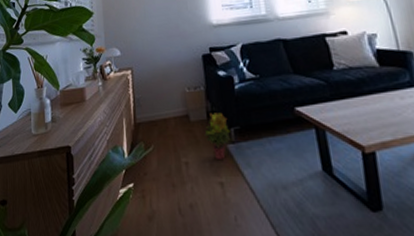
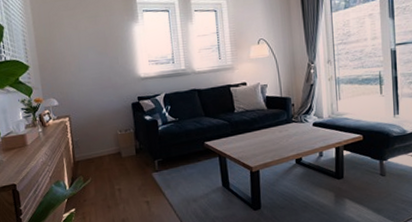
potted plant: present [204,111,231,161] -> none [133,148,155,185]

